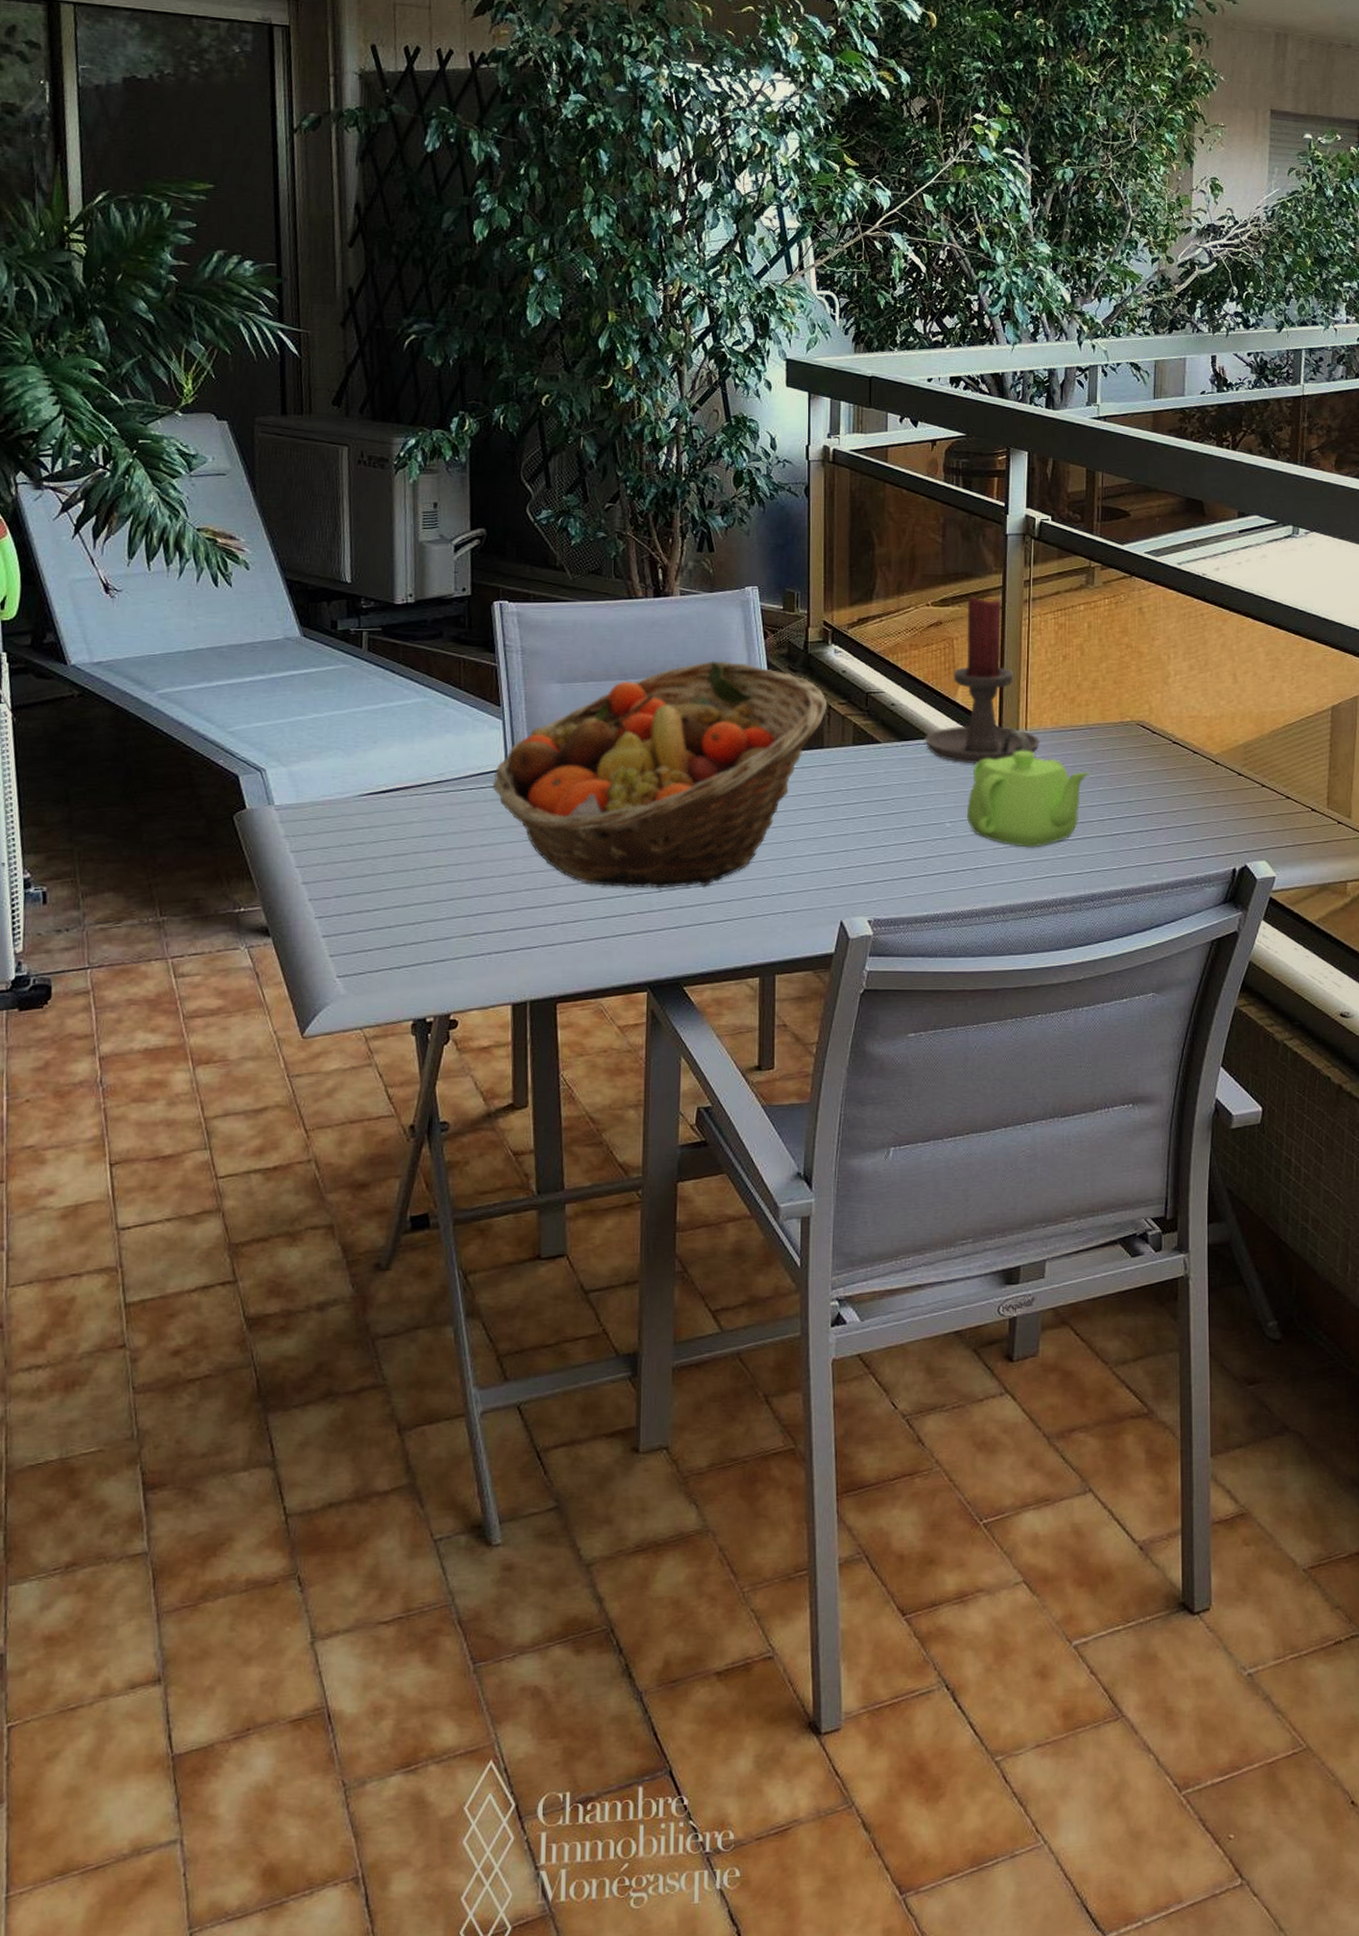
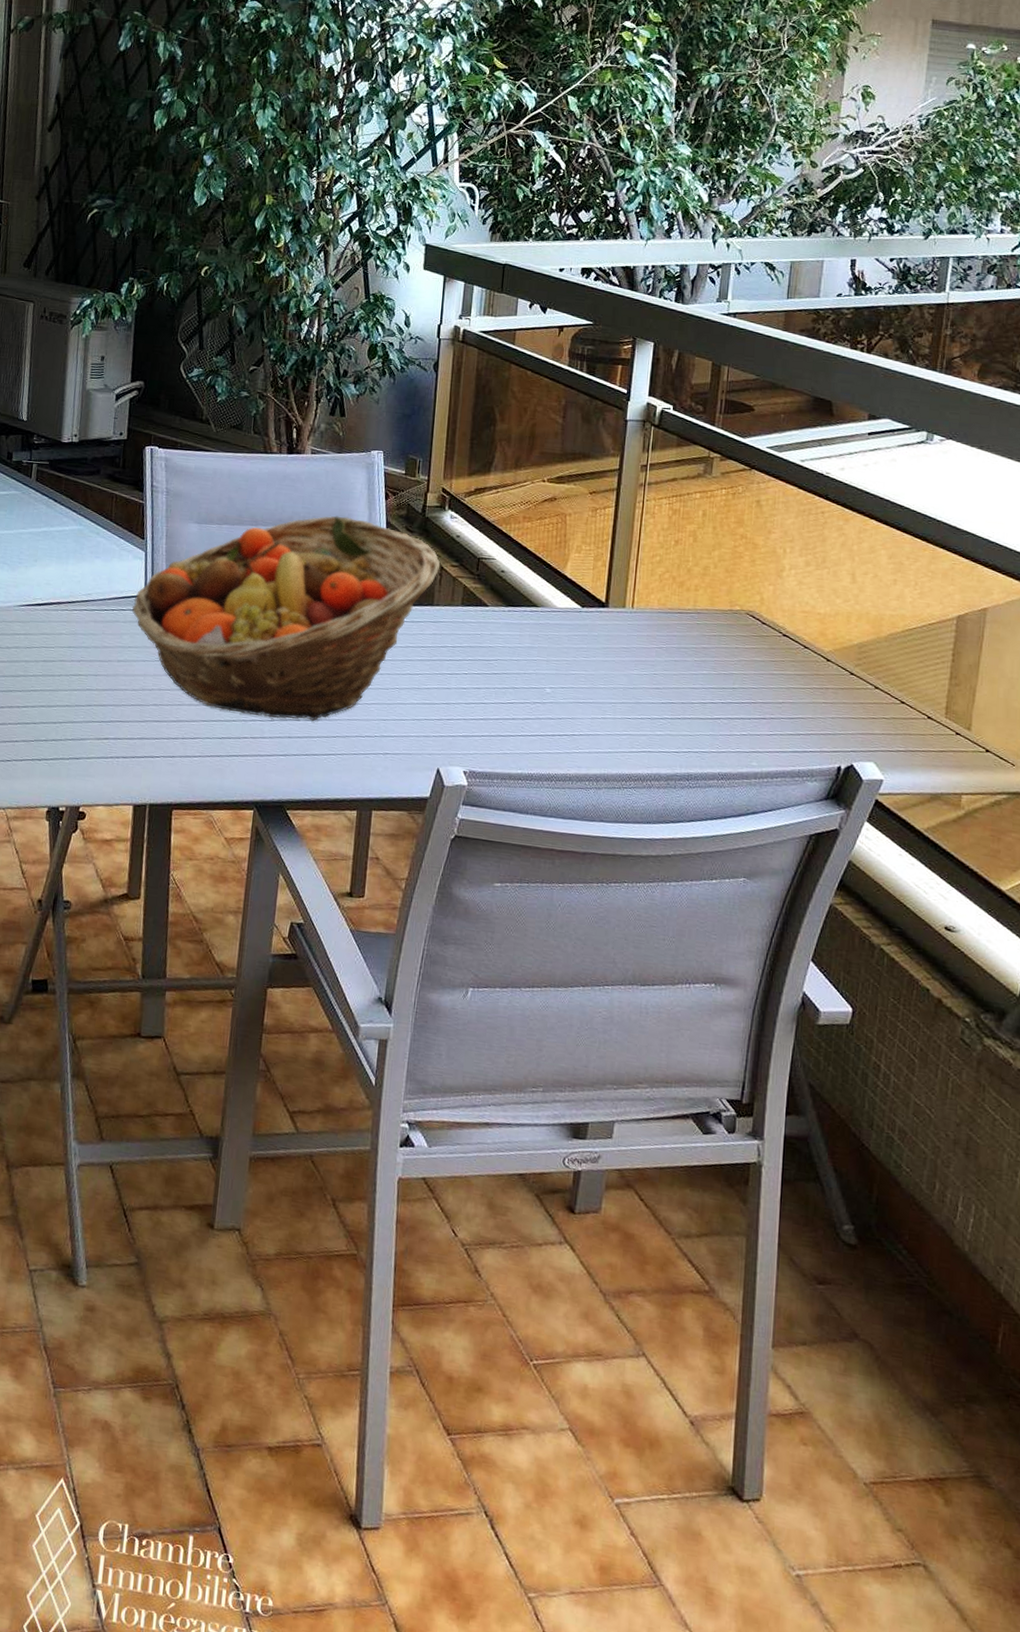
candle holder: present [925,596,1041,764] -> none [531,476,646,636]
teapot: present [966,750,1090,848] -> none [566,627,695,722]

